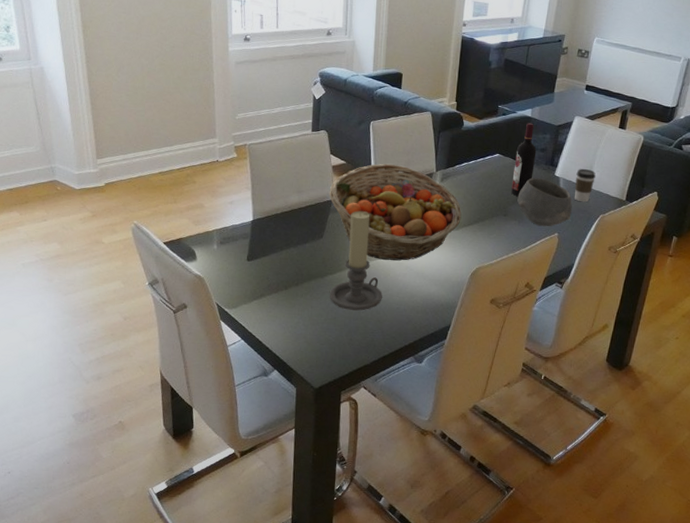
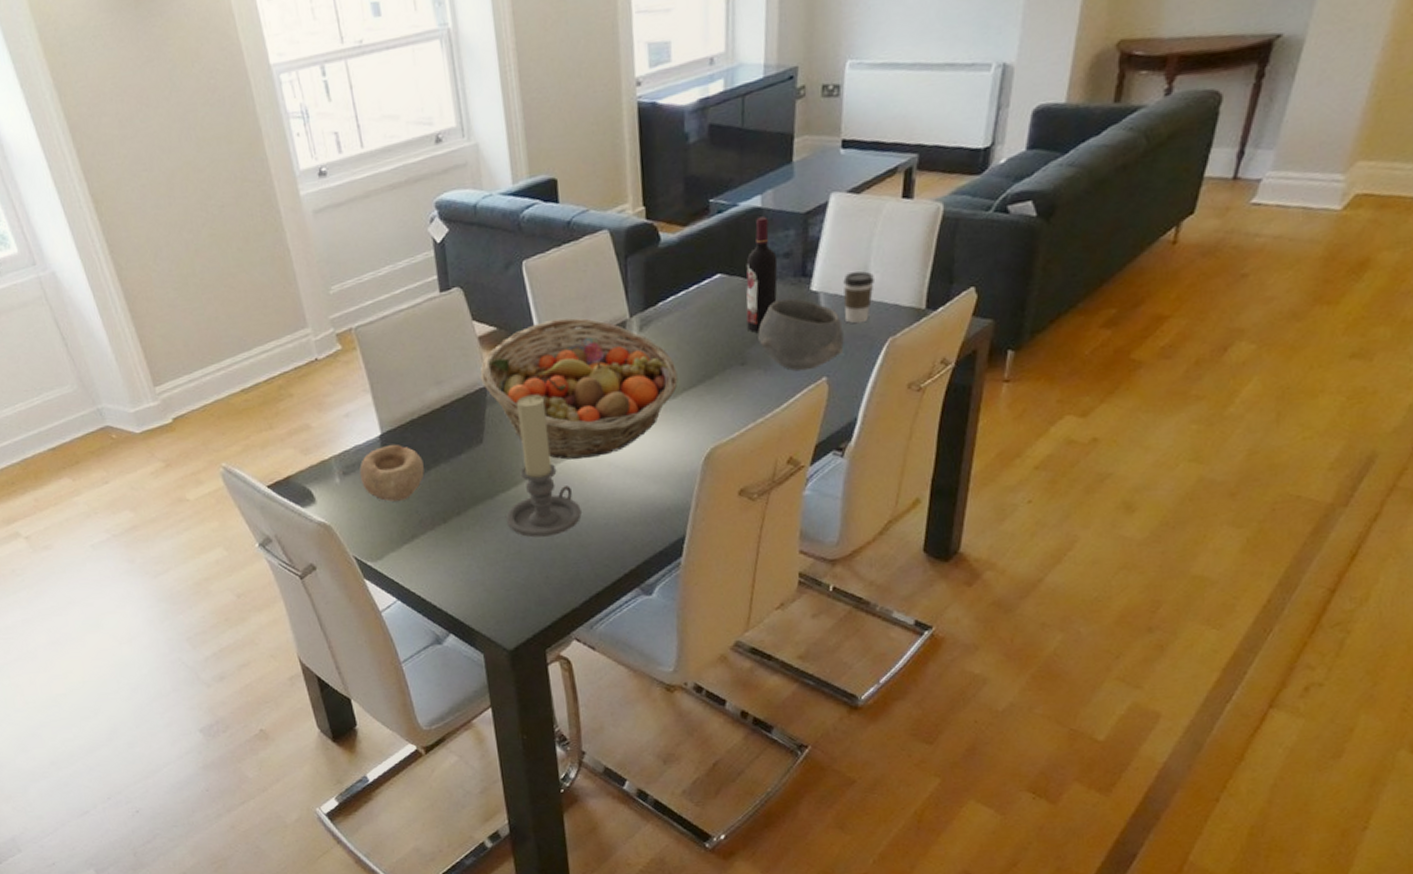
bowl: none [232,228,279,269] -> present [360,444,425,502]

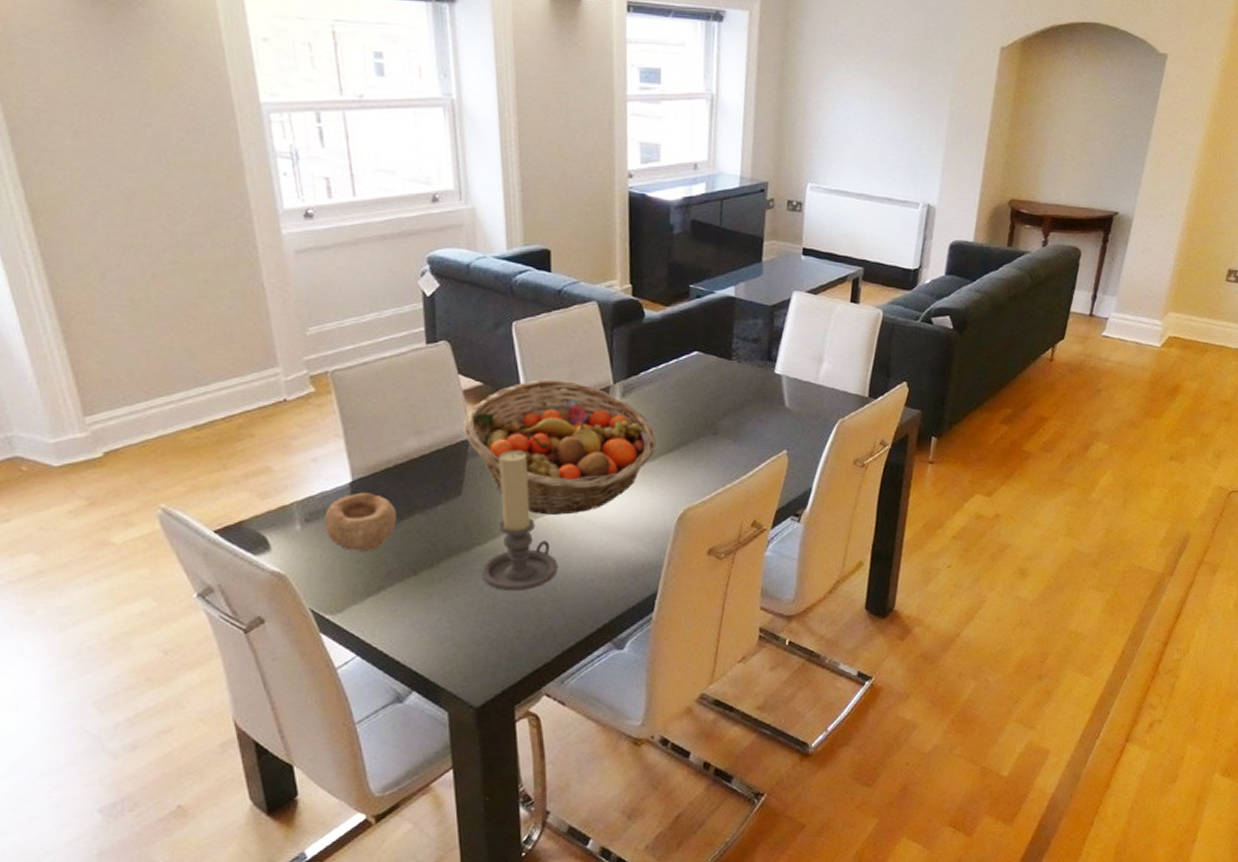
wine bottle: present [746,216,778,333] -> none [718,305,748,406]
bowl: present [758,298,844,371] -> none [729,379,802,444]
coffee cup: present [843,271,874,324] -> none [802,361,827,405]

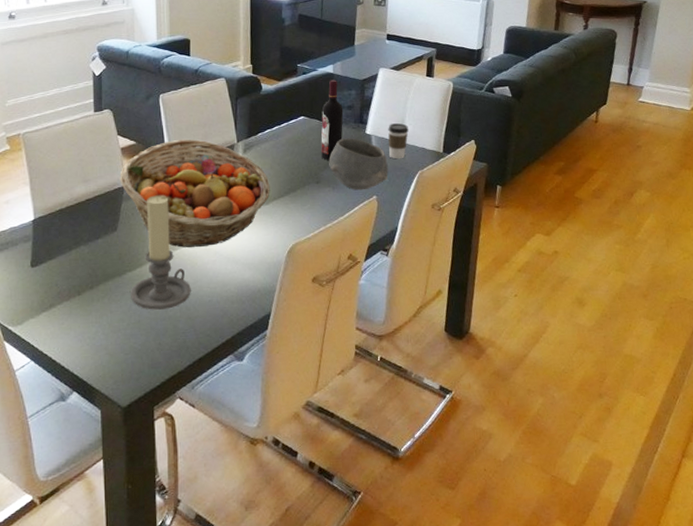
bowl: present [325,492,397,552] -> none [12,227,66,275]
wine bottle: none [718,305,748,406] -> present [320,80,344,160]
bowl: none [729,379,802,444] -> present [329,138,388,191]
coffee cup: none [802,361,827,405] -> present [388,123,409,159]

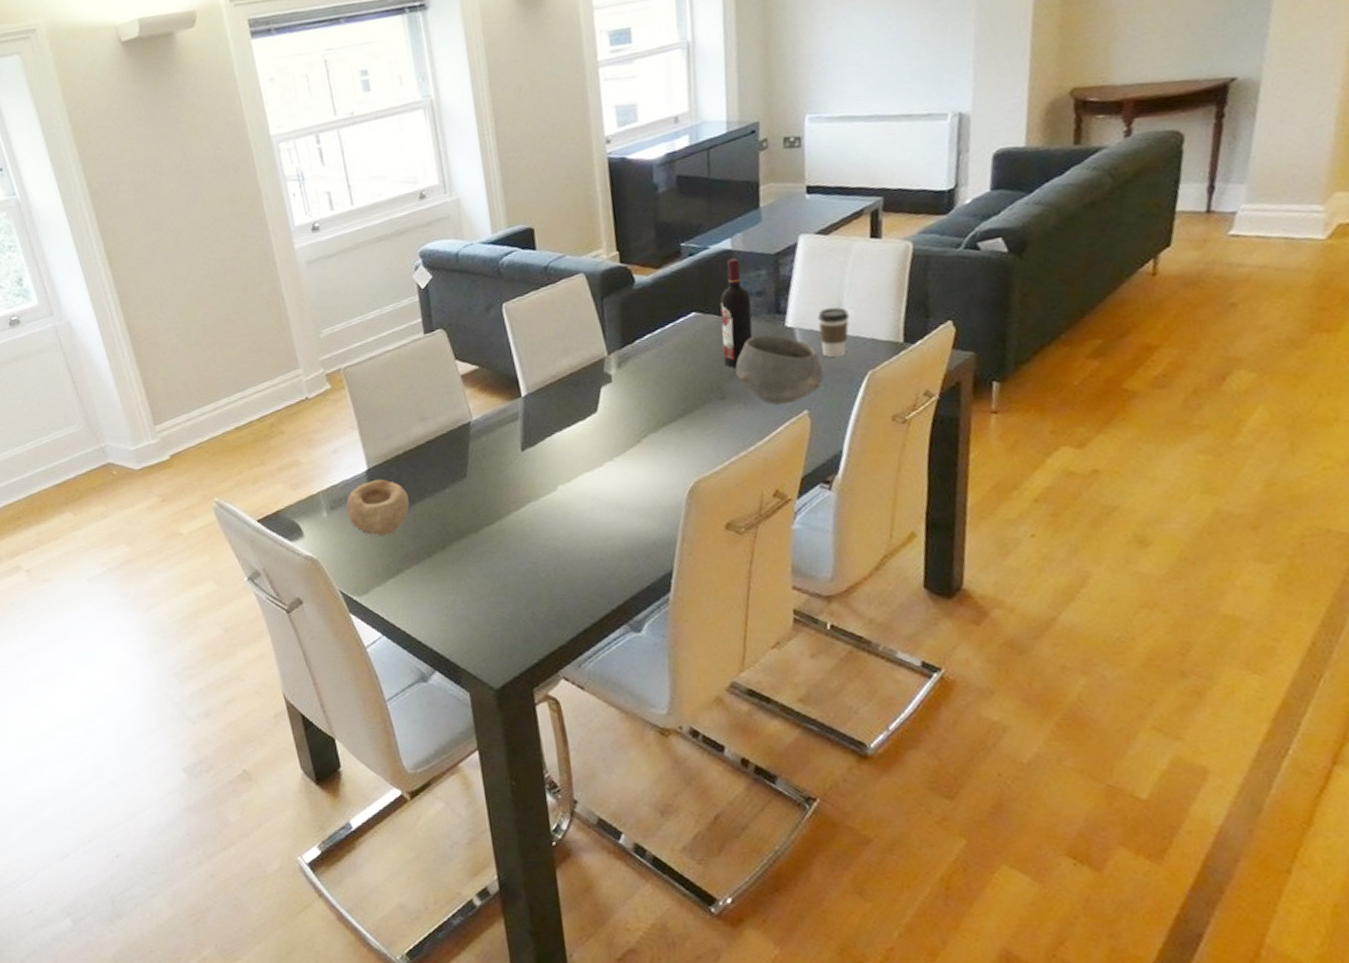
bowl: none [12,227,66,275] -> present [346,479,410,536]
fruit basket: present [119,139,270,248] -> none [463,356,658,494]
candle holder: present [131,195,191,310] -> none [490,429,566,572]

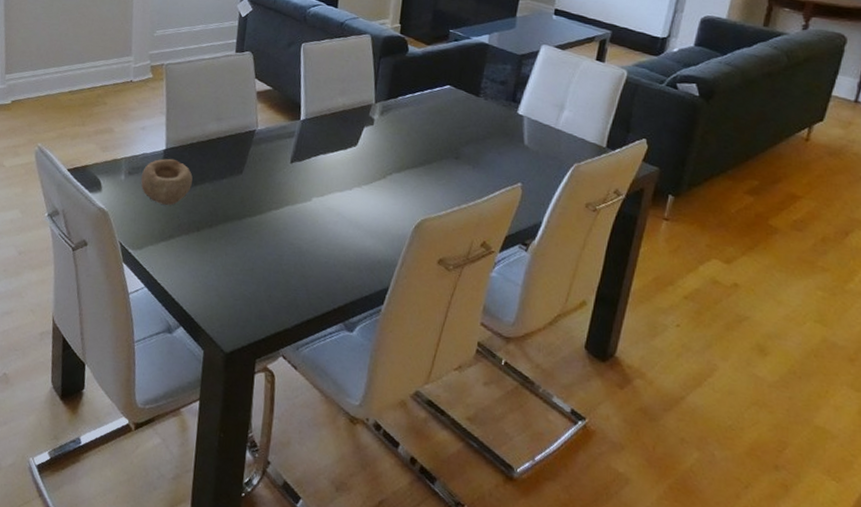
wine bottle: present [720,258,753,368] -> none [463,50,495,136]
bowl: present [735,334,824,405] -> none [472,115,539,175]
coffee cup: present [818,307,849,358] -> none [542,107,568,148]

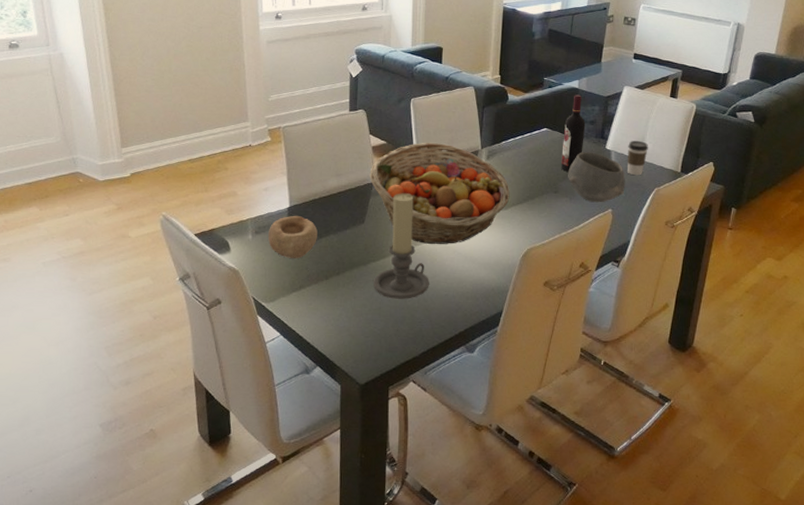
candle holder: none [247,144,309,263] -> present [373,193,429,299]
fruit basket: none [251,91,405,206] -> present [369,142,510,244]
wine bottle: none [463,50,495,136] -> present [560,94,586,172]
bowl: none [472,115,539,175] -> present [568,152,625,203]
coffee cup: none [542,107,568,148] -> present [628,141,648,176]

